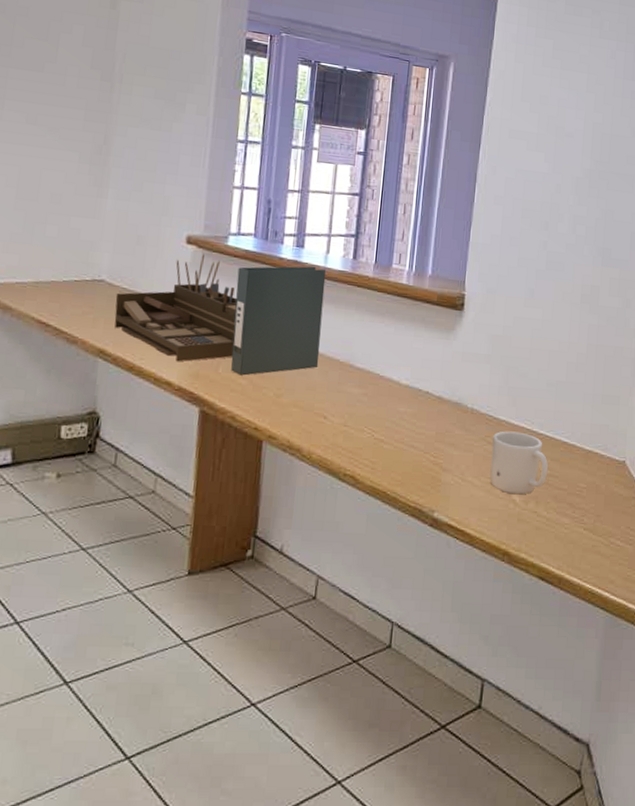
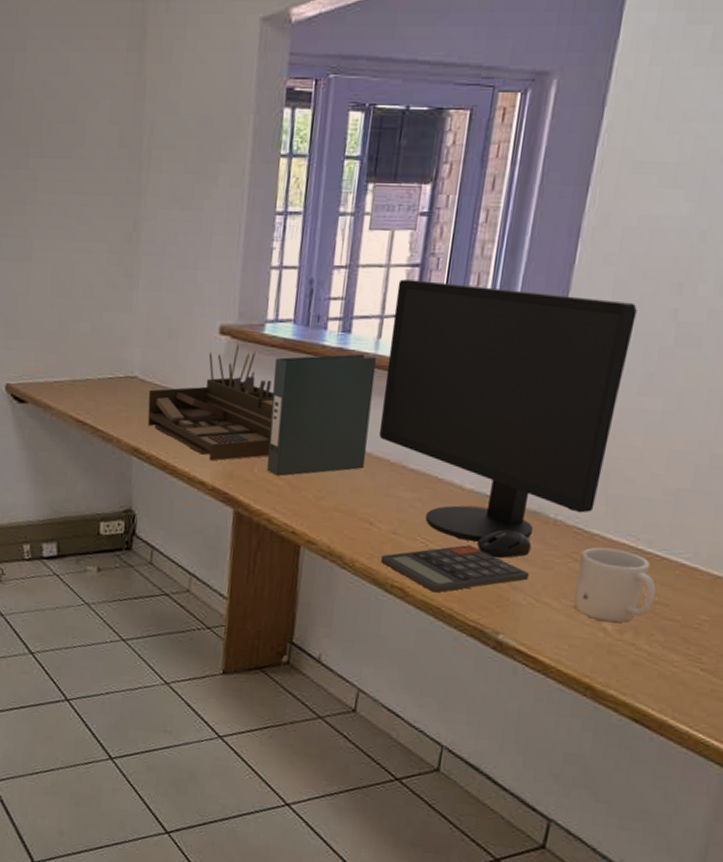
computer monitor: none [329,205,519,430] -> present [378,279,637,542]
calculator: none [334,433,456,478] -> present [380,545,530,593]
computer mouse: none [413,419,456,445] -> present [476,529,532,559]

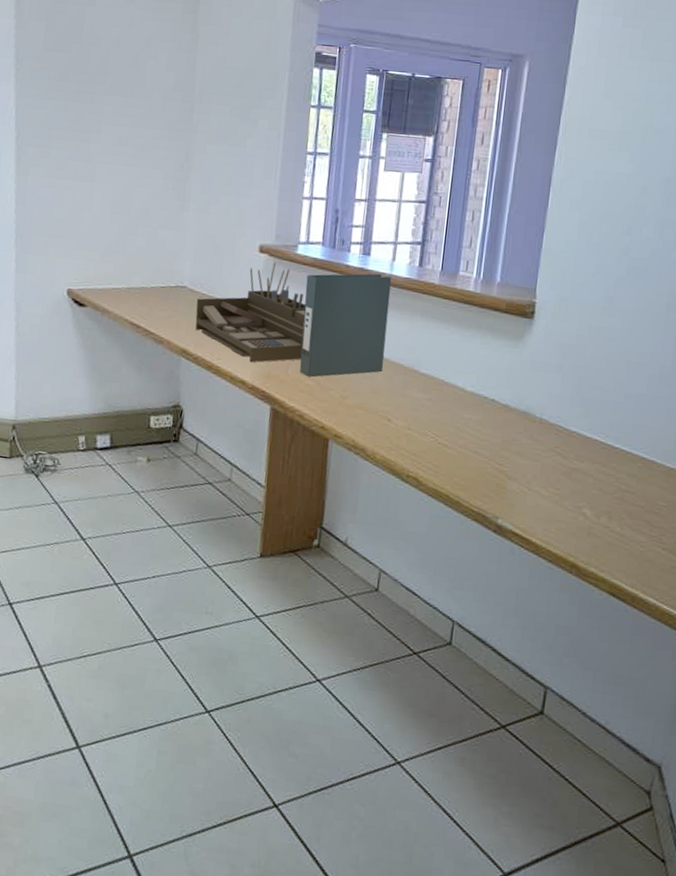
computer monitor: present [378,279,637,542] -> none [394,213,598,437]
calculator: present [380,545,530,593] -> none [397,439,522,482]
computer mouse: present [476,529,532,559] -> none [477,426,522,452]
mug: present [573,547,657,623] -> none [558,442,624,508]

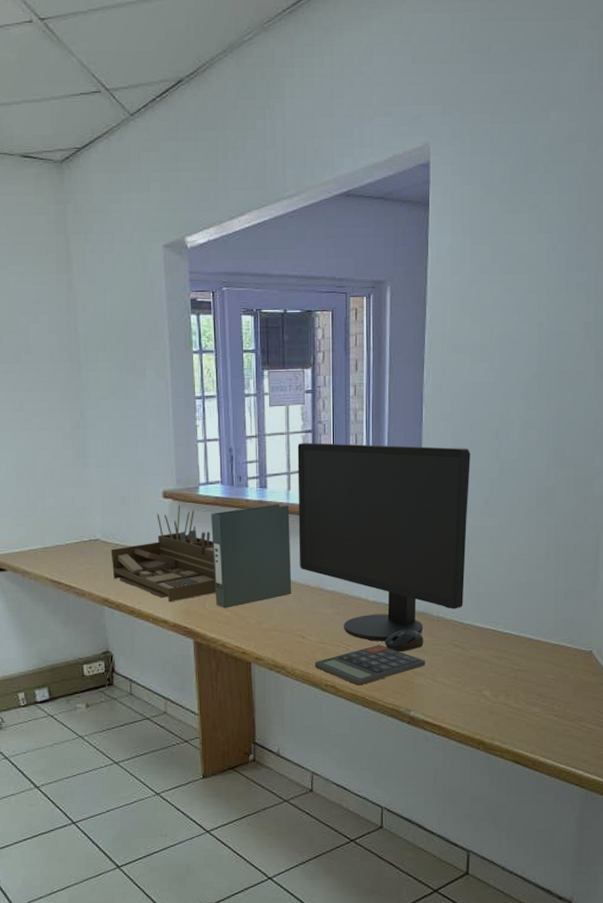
computer monitor: none [394,213,598,437] -> present [297,443,470,641]
calculator: none [397,439,522,482] -> present [314,645,426,686]
computer mouse: none [477,426,522,452] -> present [384,629,424,652]

